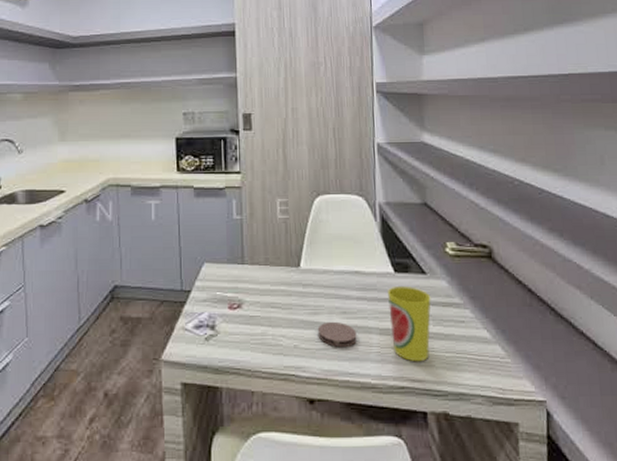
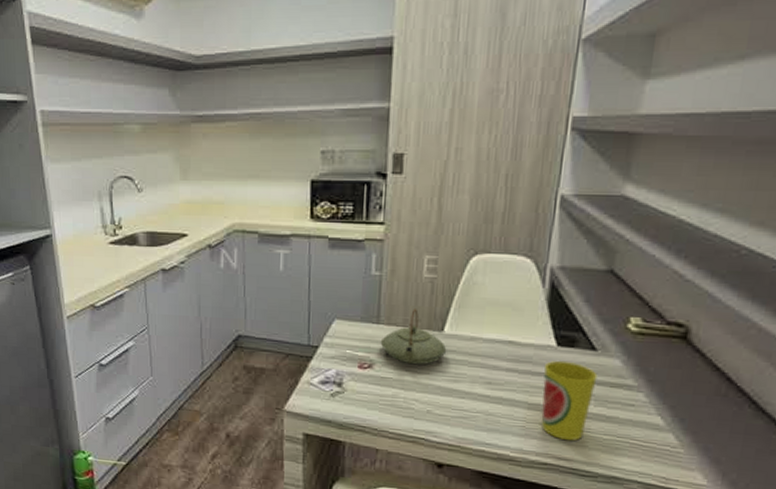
teapot: none [246,248,305,301] -> present [380,309,447,365]
coaster: present [317,321,357,347] -> none [455,390,501,417]

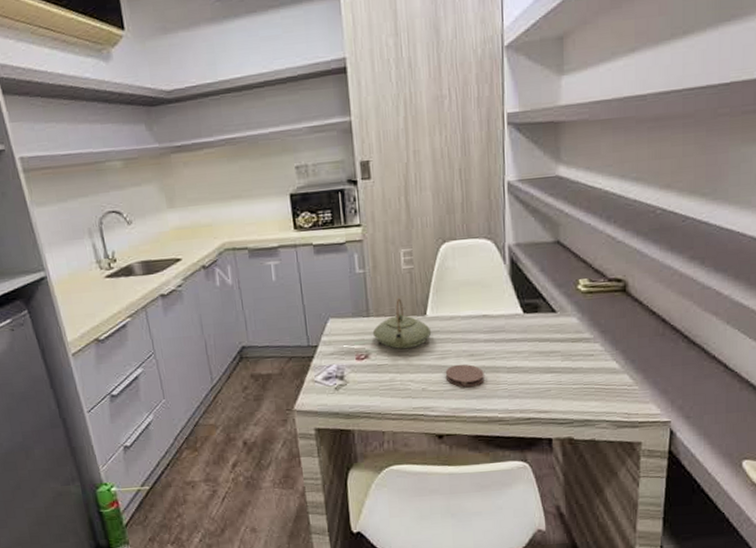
coaster: none [455,390,501,417] -> present [445,364,485,387]
cup: present [541,361,598,441] -> none [516,326,560,395]

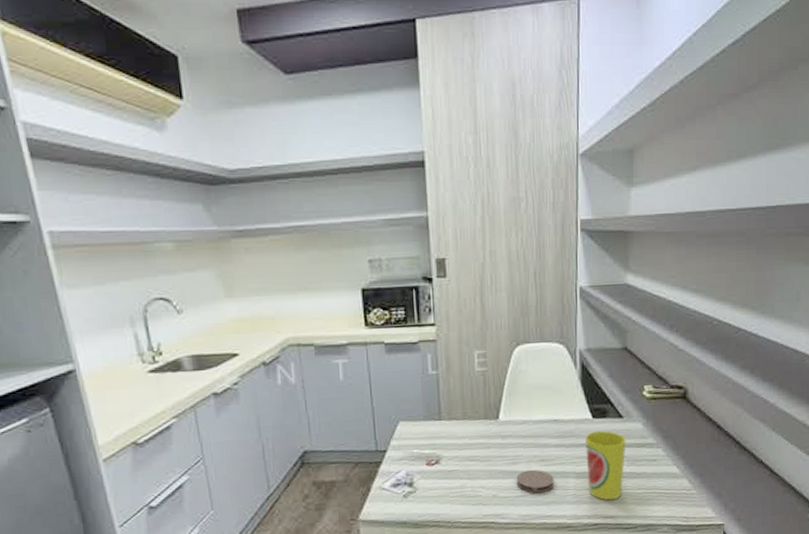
teapot: present [372,298,432,349] -> none [444,401,504,454]
cup: none [516,326,560,395] -> present [585,431,626,501]

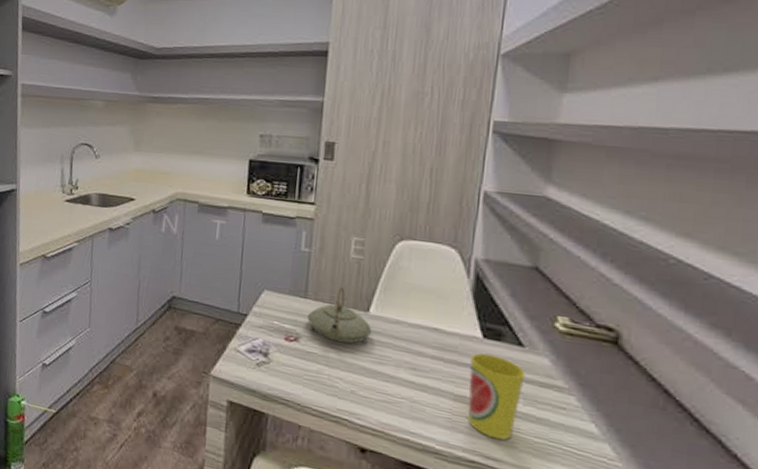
teapot: none [444,401,504,454] -> present [306,287,372,344]
coaster: present [516,469,554,493] -> none [379,374,426,405]

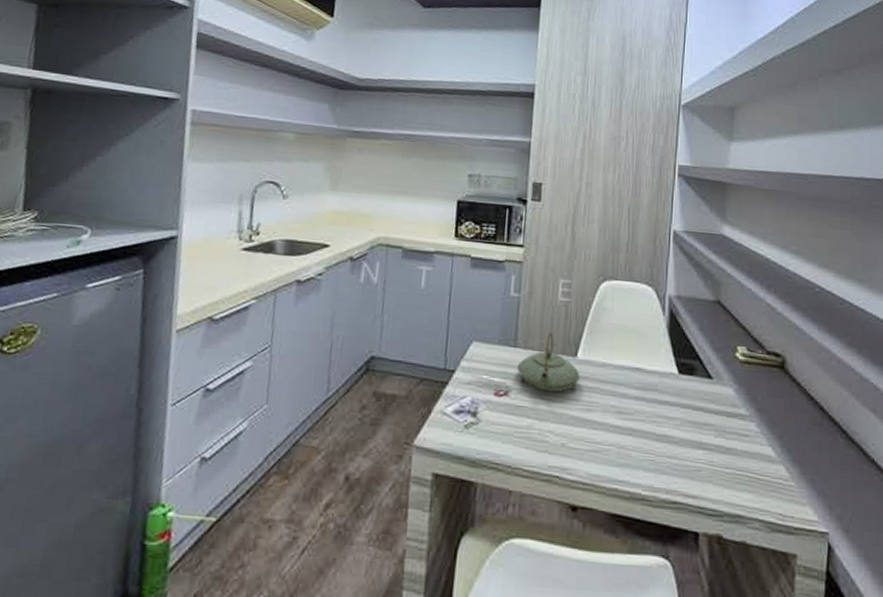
cup: present [468,353,526,440] -> none [668,389,715,476]

